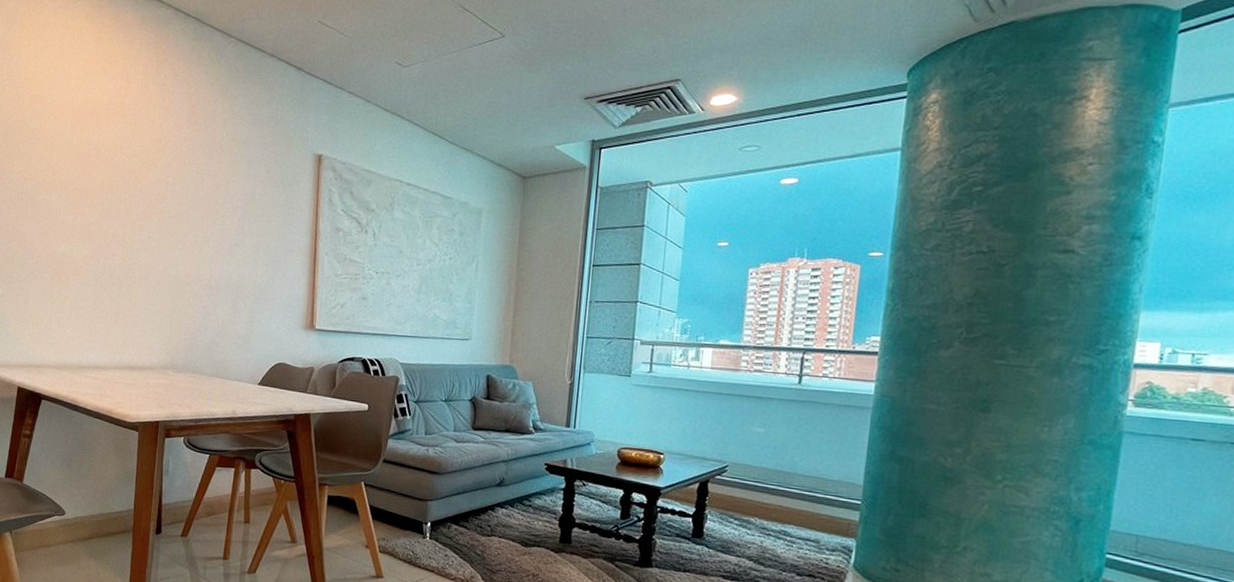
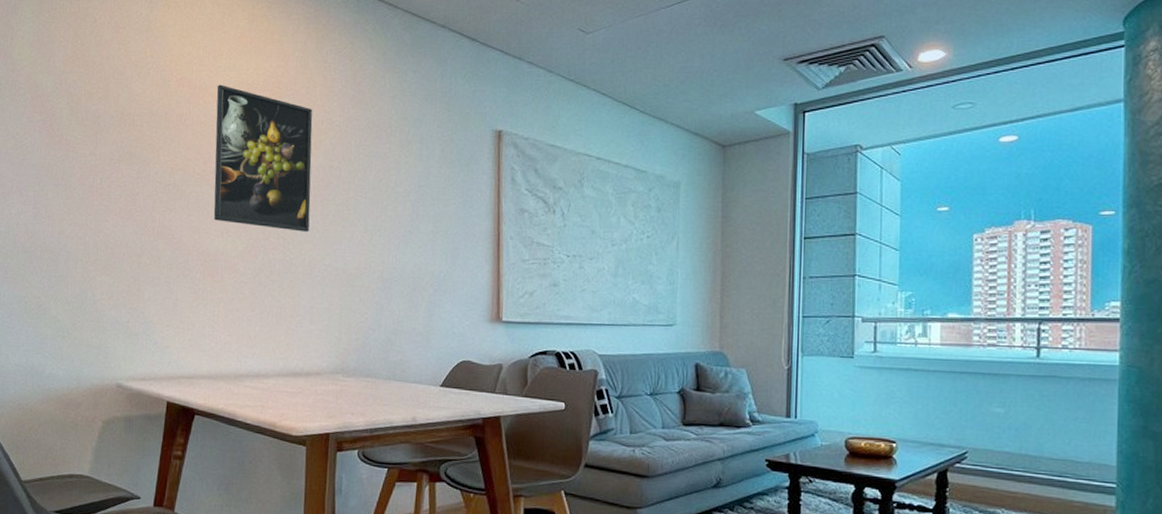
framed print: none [61,102,151,241] -> present [213,84,313,232]

